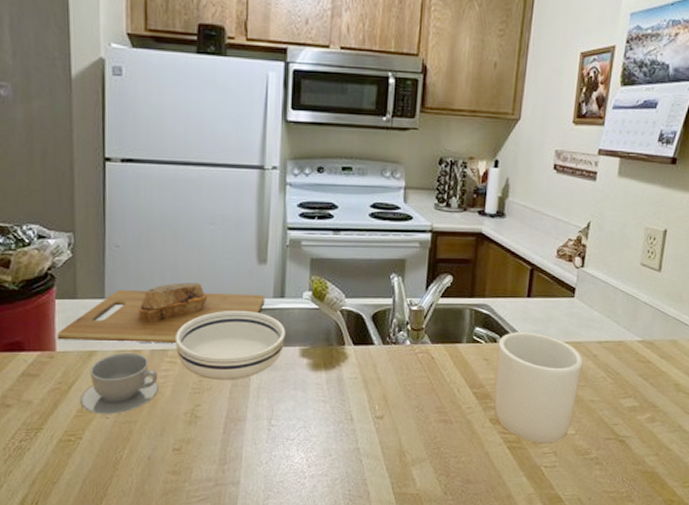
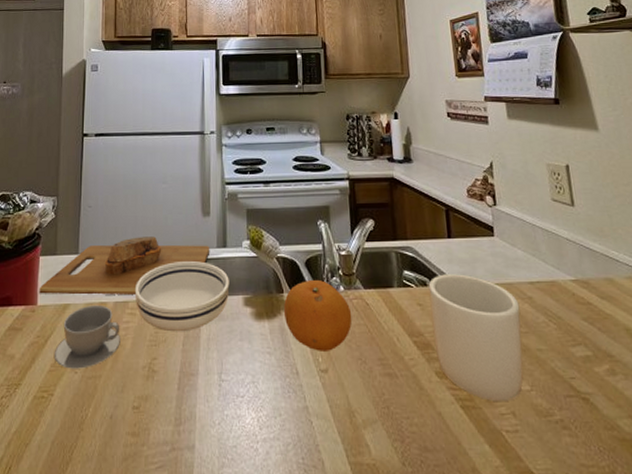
fruit: none [343,333,415,400] -> present [283,279,352,351]

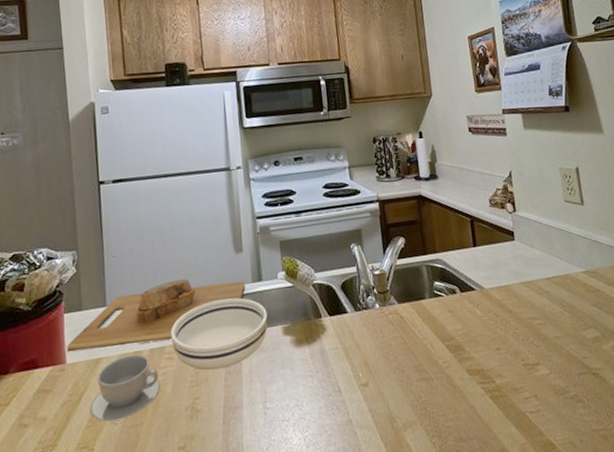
fruit: present [283,279,352,351] -> none [322,301,389,368]
mug: present [428,274,524,402] -> none [457,278,544,389]

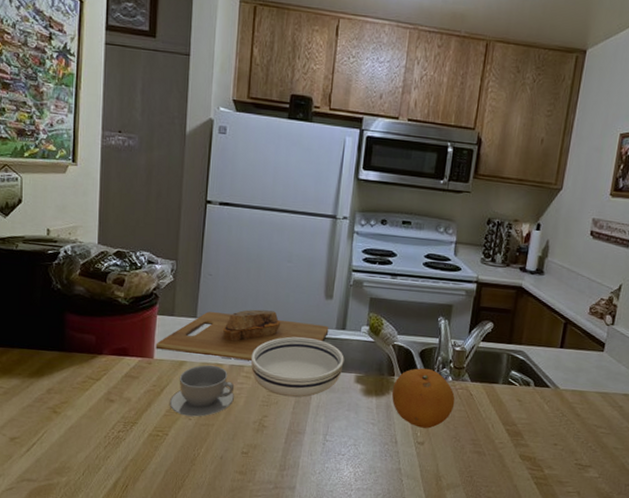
fruit: none [322,301,389,368] -> present [391,368,455,429]

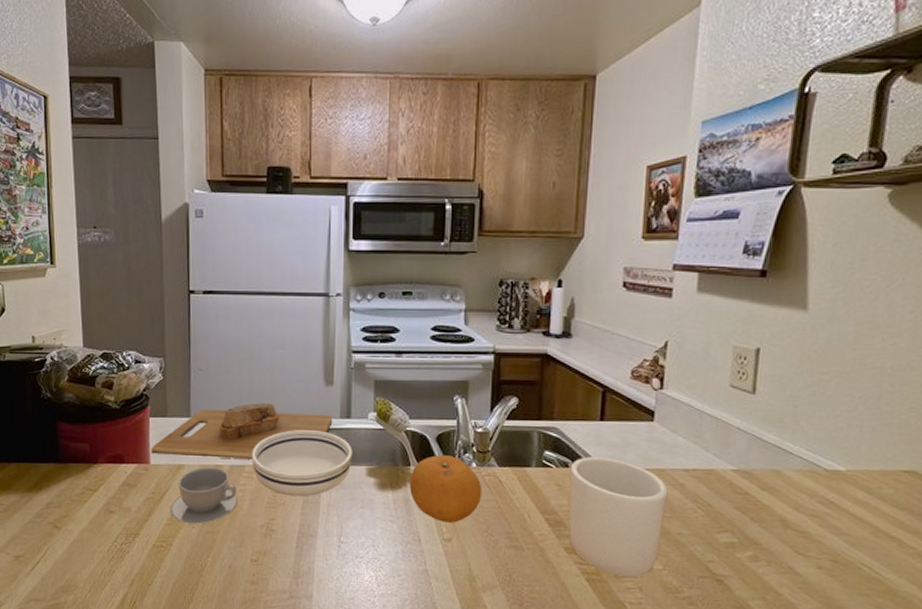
mug: none [524,378,610,484] -> present [567,457,668,578]

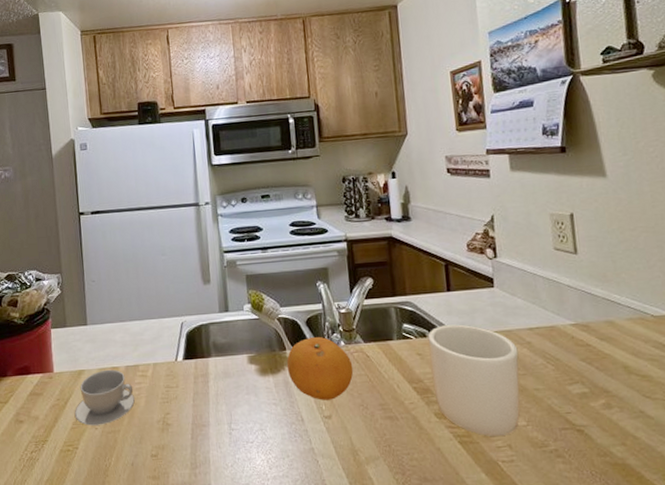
cutting board: present [151,403,333,460] -> none [54,305,213,363]
bowl: present [251,429,352,497] -> none [143,325,234,390]

